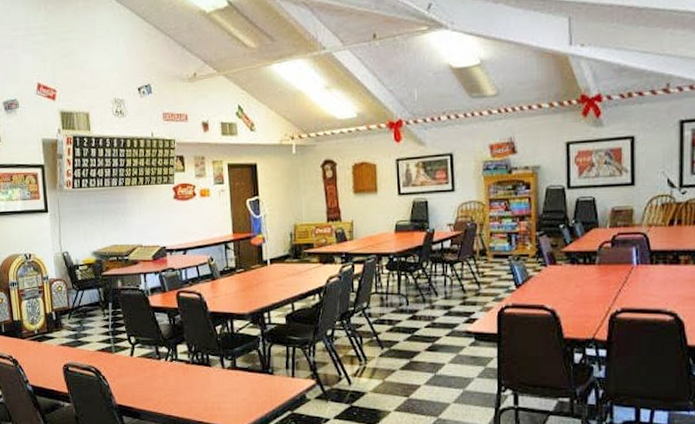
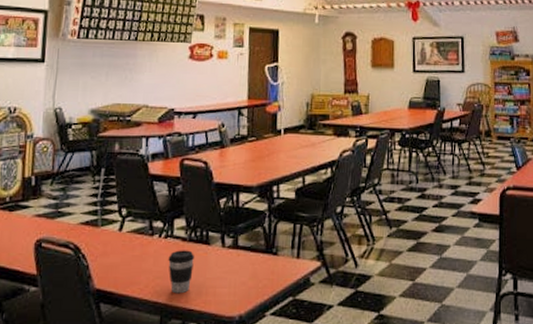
coffee cup: none [175,371,199,408] -> present [168,250,195,294]

